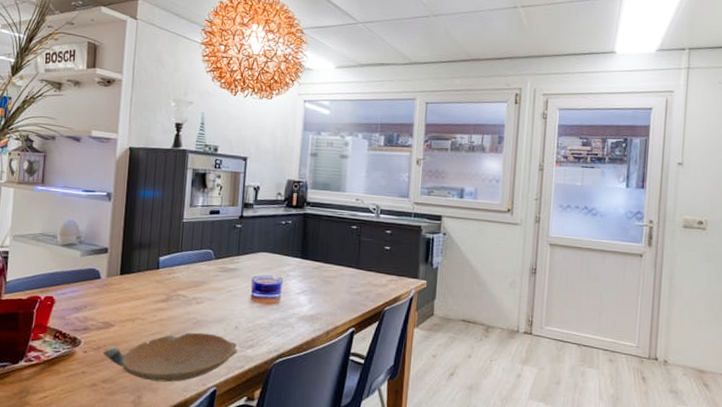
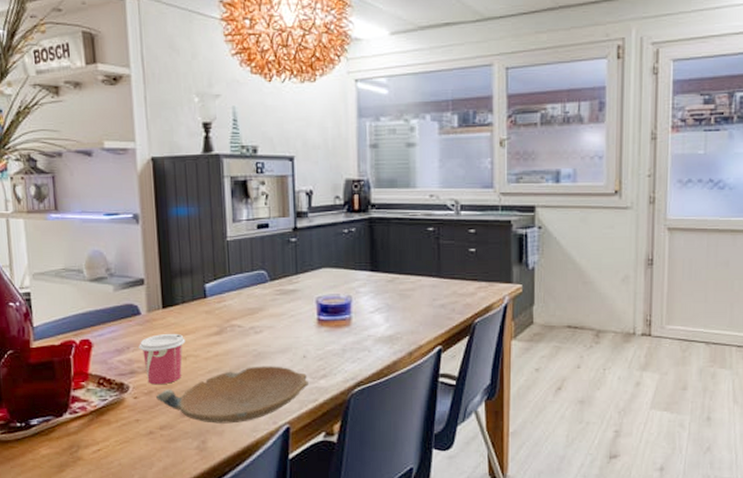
cup: none [95,297,136,342] -> present [139,333,186,385]

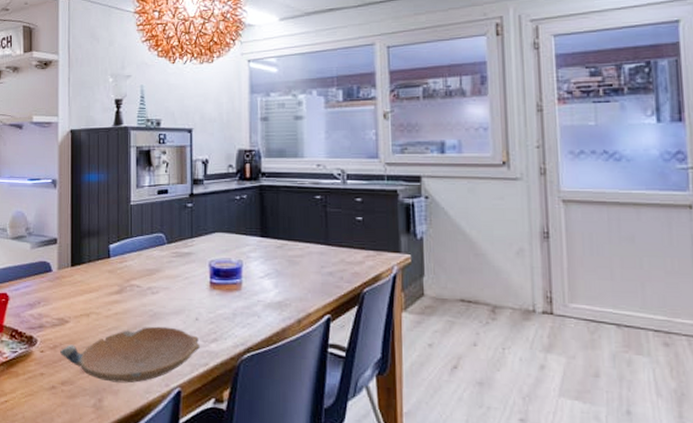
cup: present [139,333,186,385] -> none [48,290,89,340]

